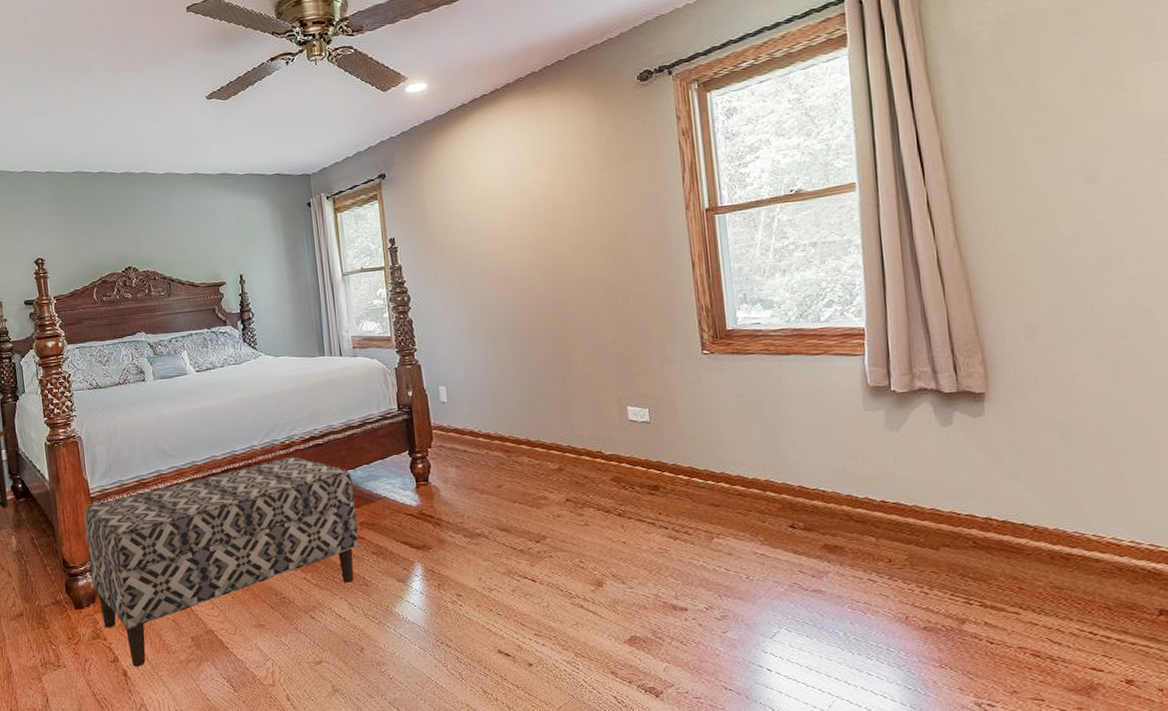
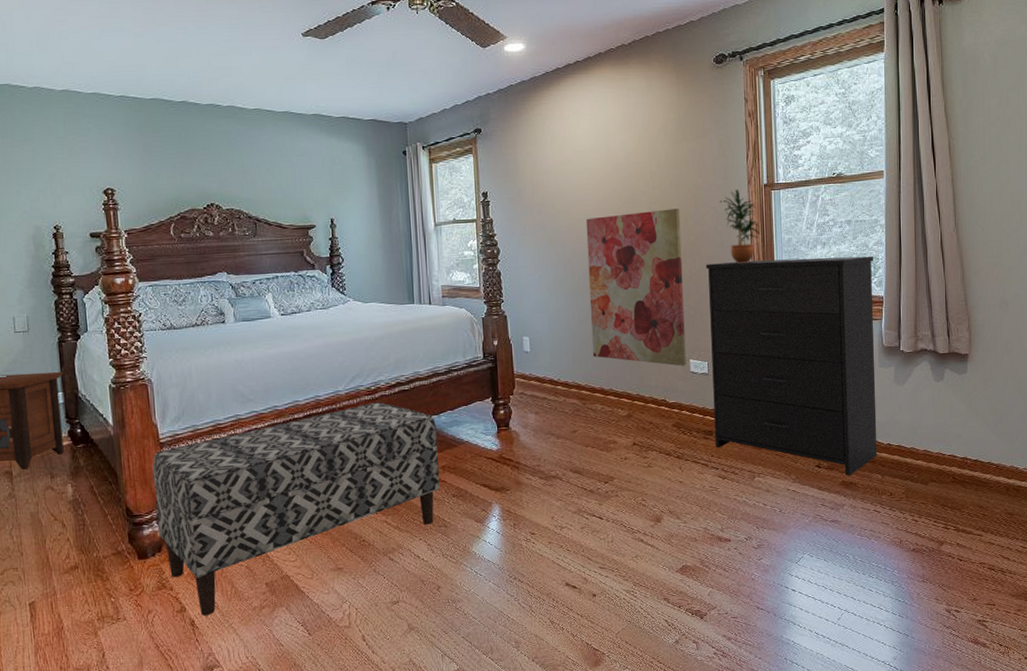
wall art: none [501,242,624,414] -> present [586,208,686,366]
dresser: none [640,281,869,538] -> present [706,256,878,476]
potted plant: none [653,215,703,298] -> present [720,188,760,263]

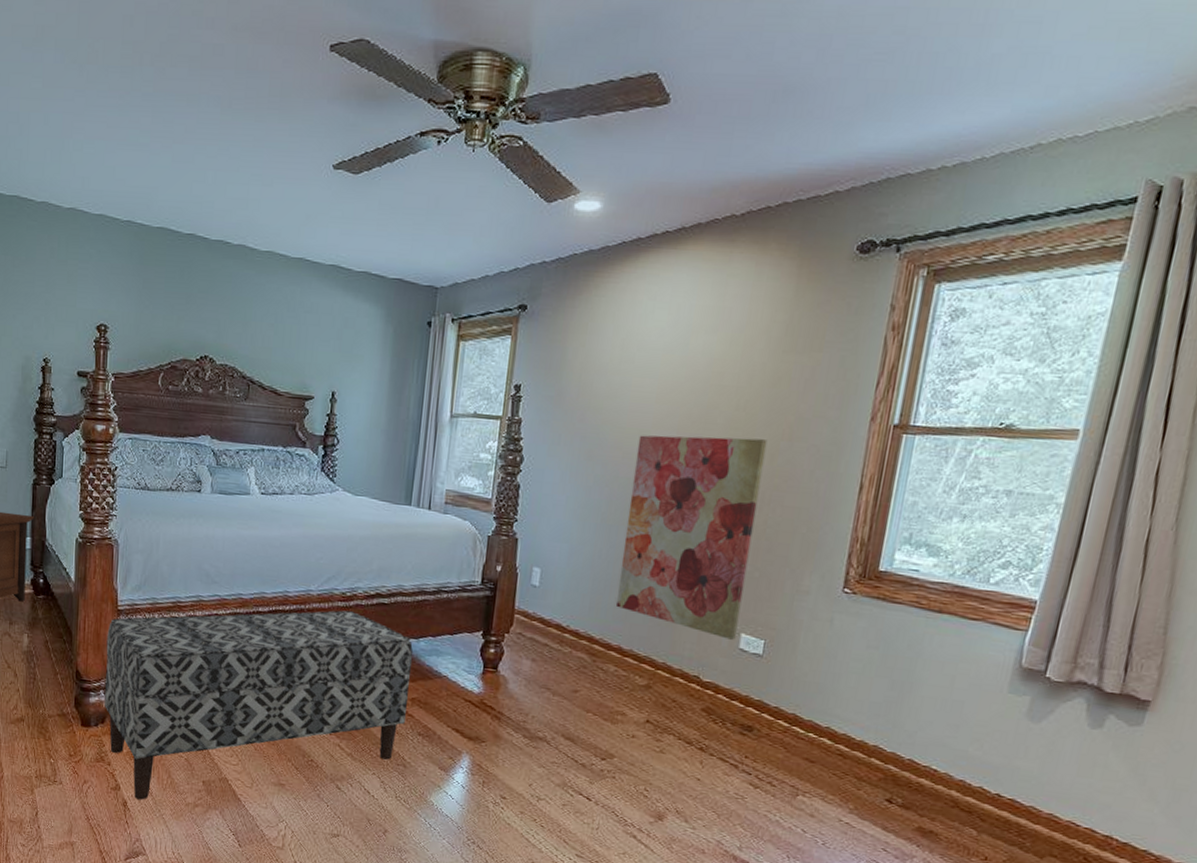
dresser: present [706,256,878,476] -> none [753,517,1035,822]
potted plant: present [720,188,760,263] -> none [825,425,876,525]

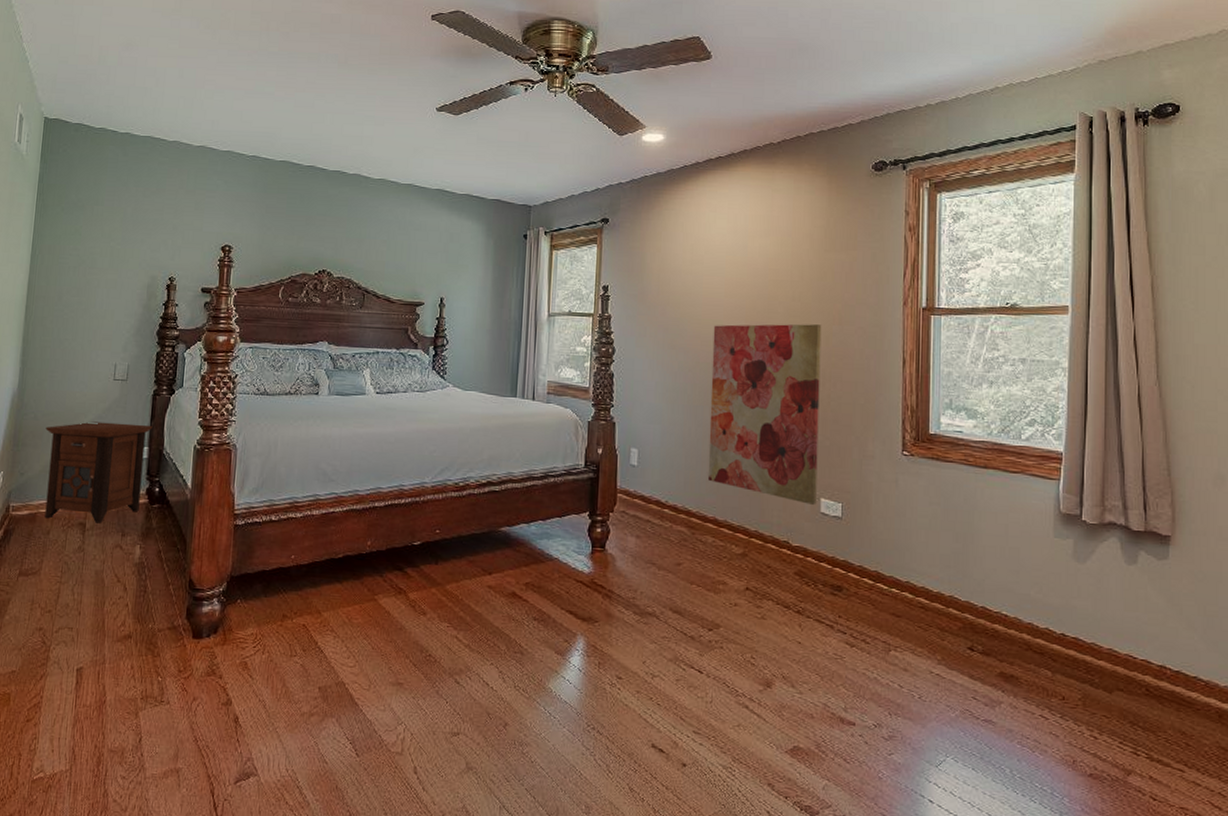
bench: present [104,610,413,800] -> none [218,500,525,714]

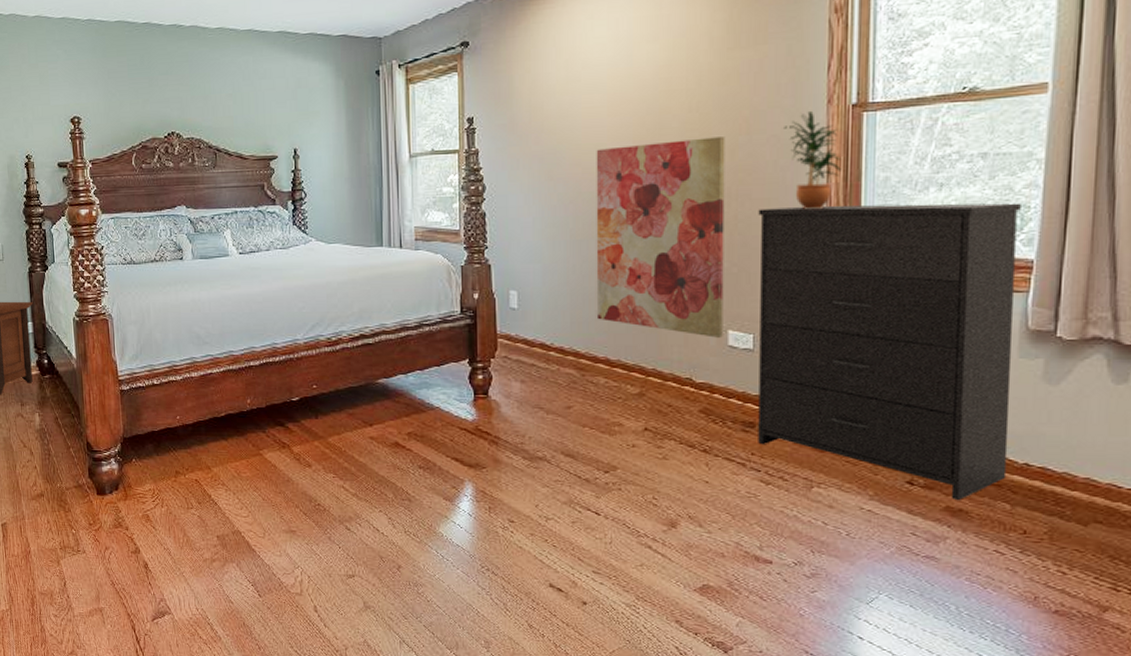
dresser: none [844,390,1052,666] -> present [758,203,1021,500]
potted plant: none [869,309,914,395] -> present [784,110,841,209]

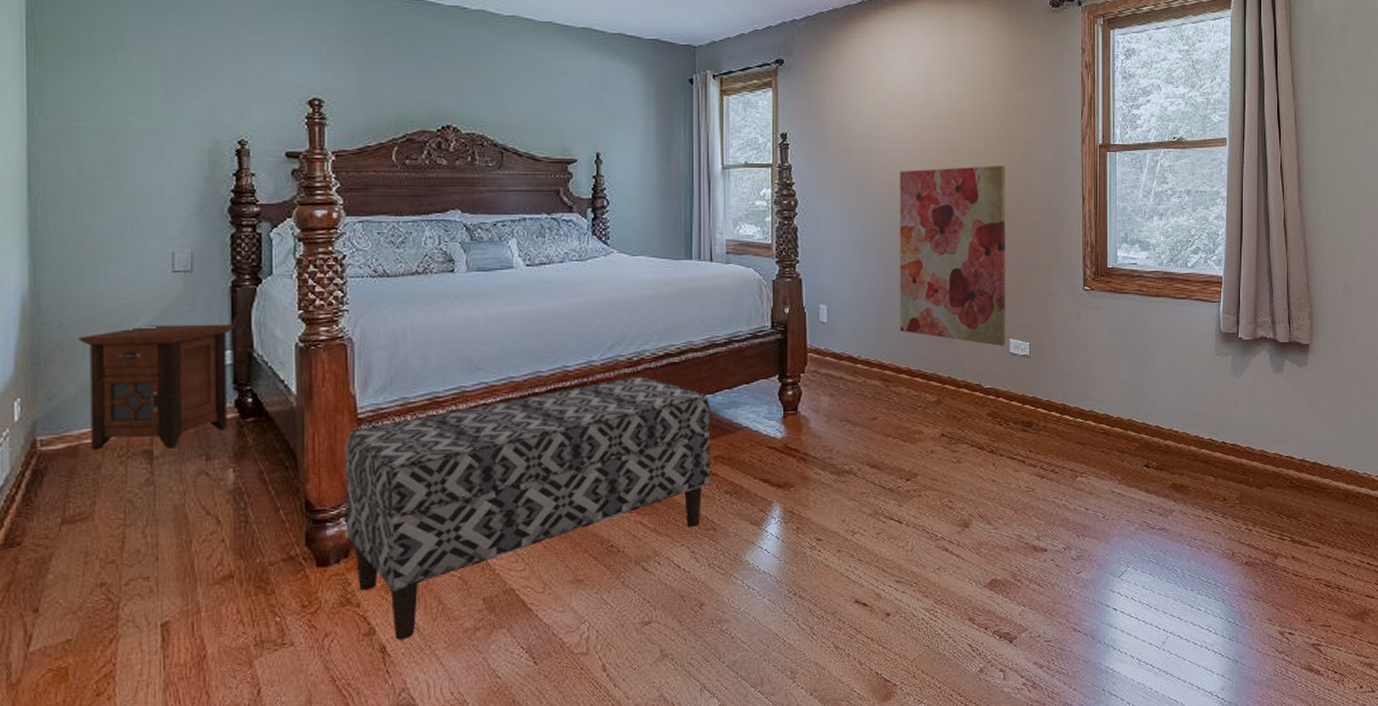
bench: none [111,355,405,560] -> present [345,376,711,640]
dresser: present [758,203,1021,500] -> none [1032,229,1213,477]
potted plant: present [784,110,841,209] -> none [1050,147,1092,232]

